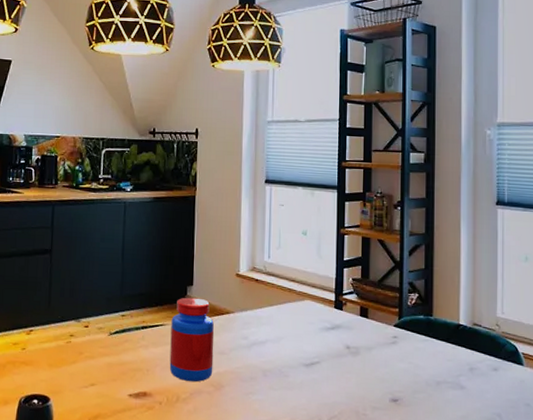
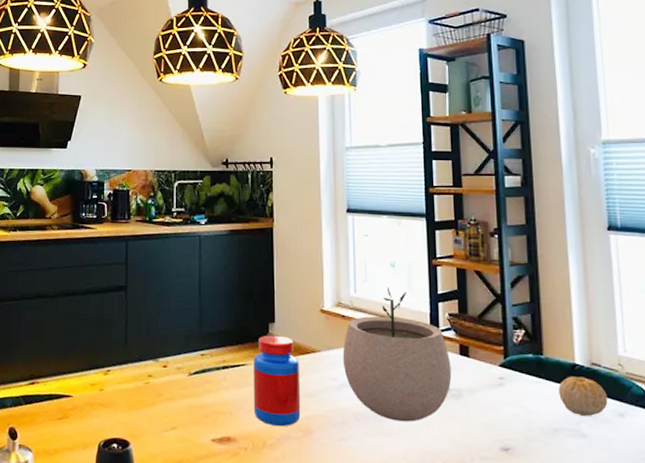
plant pot: none [254,253,352,377] -> present [342,287,452,422]
fruit: none [444,335,485,370] -> present [558,376,608,416]

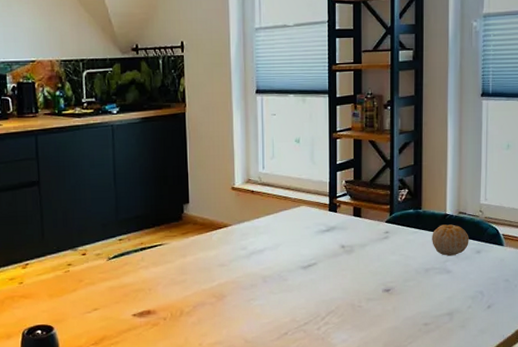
jar: present [253,335,301,427] -> none [170,214,214,296]
plant pot: present [342,287,452,422] -> none [252,161,346,279]

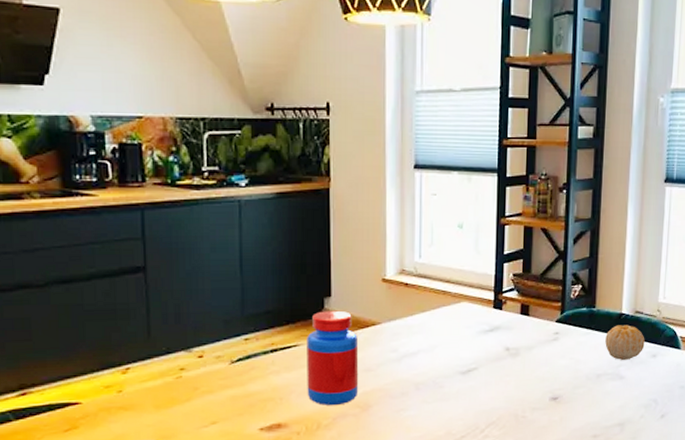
jar: none [170,214,214,296] -> present [307,310,359,406]

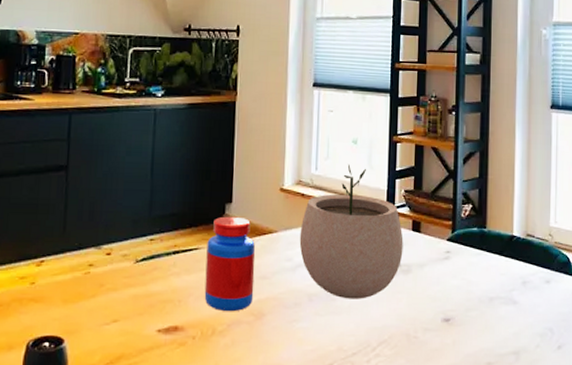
plant pot: none [404,249,512,386] -> present [299,164,404,299]
fruit: present [605,325,645,360] -> none [497,247,538,284]

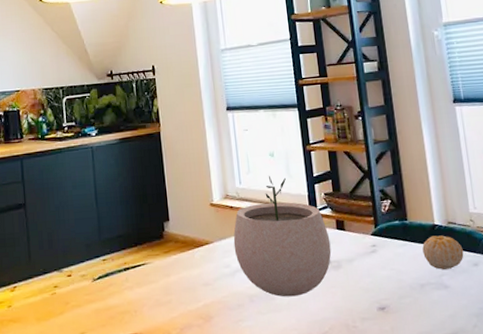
jar: present [204,216,256,312] -> none [152,232,200,318]
fruit: none [497,247,538,284] -> present [422,235,464,270]

